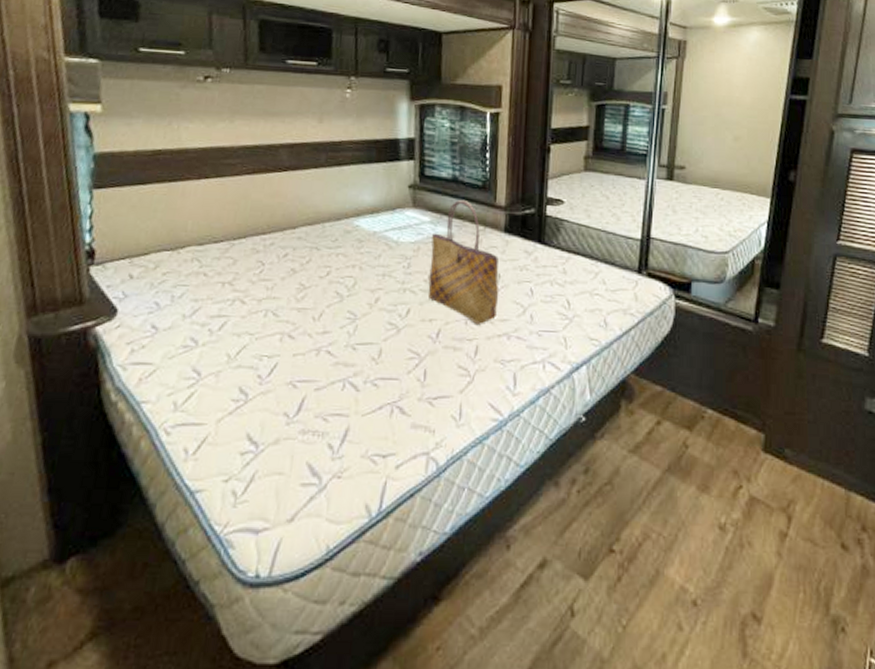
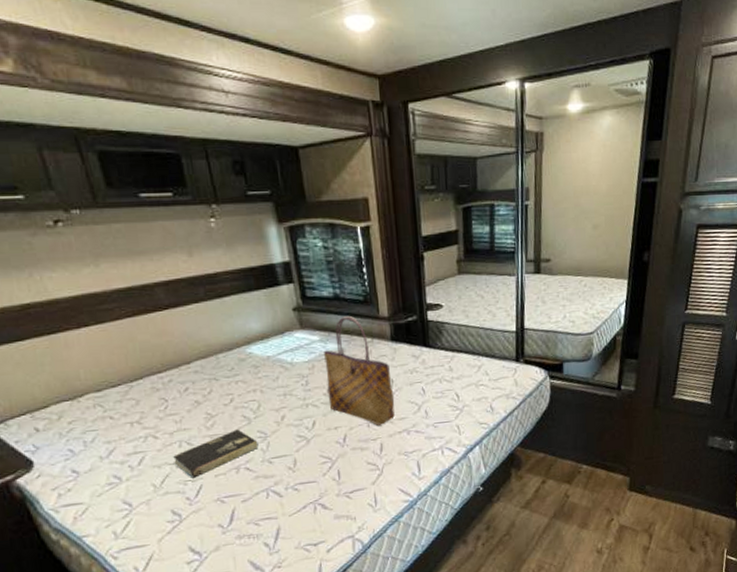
book: none [255,306,346,354] -> present [173,429,259,478]

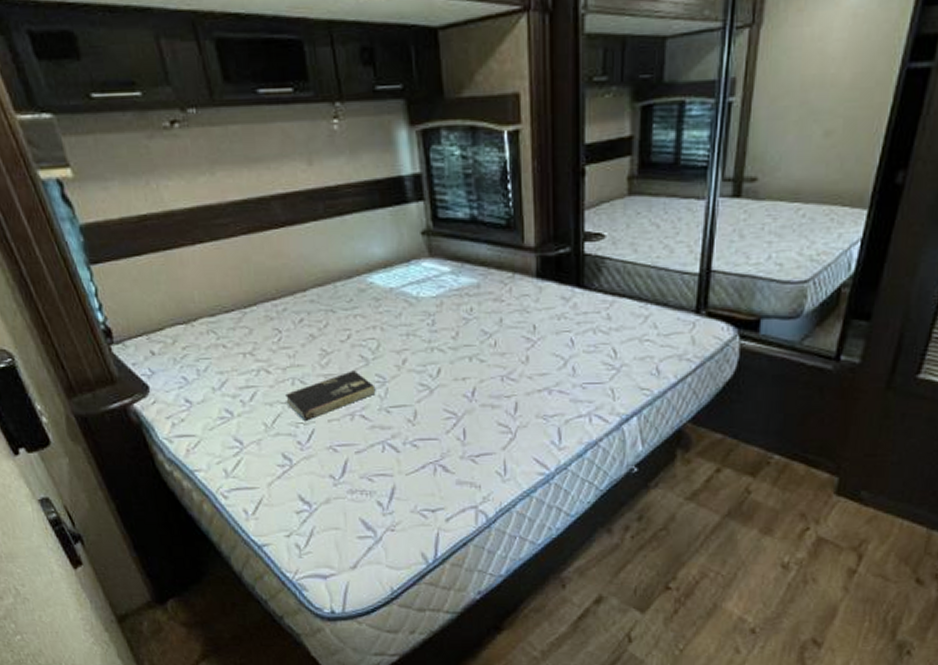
tote bag: present [323,316,395,426] -> none [453,244,536,380]

